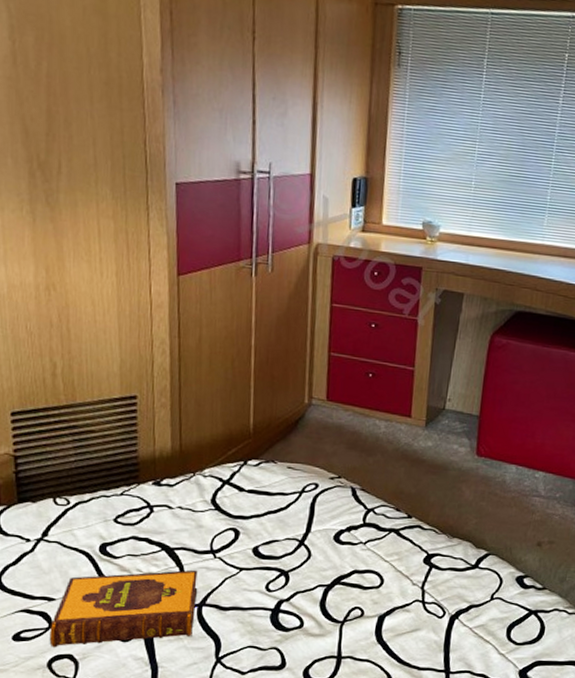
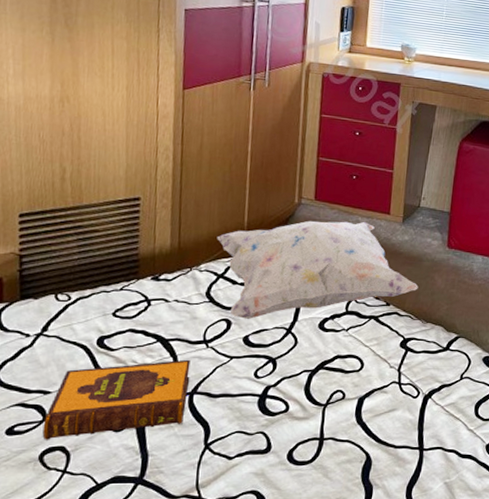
decorative pillow: none [221,423,444,529] -> present [217,220,418,319]

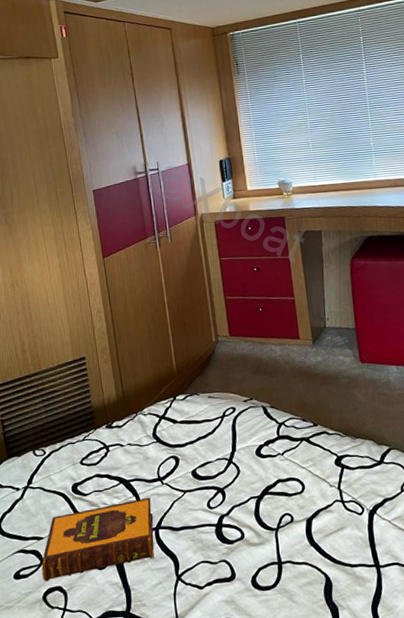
decorative pillow: present [217,220,418,319] -> none [153,349,341,454]

